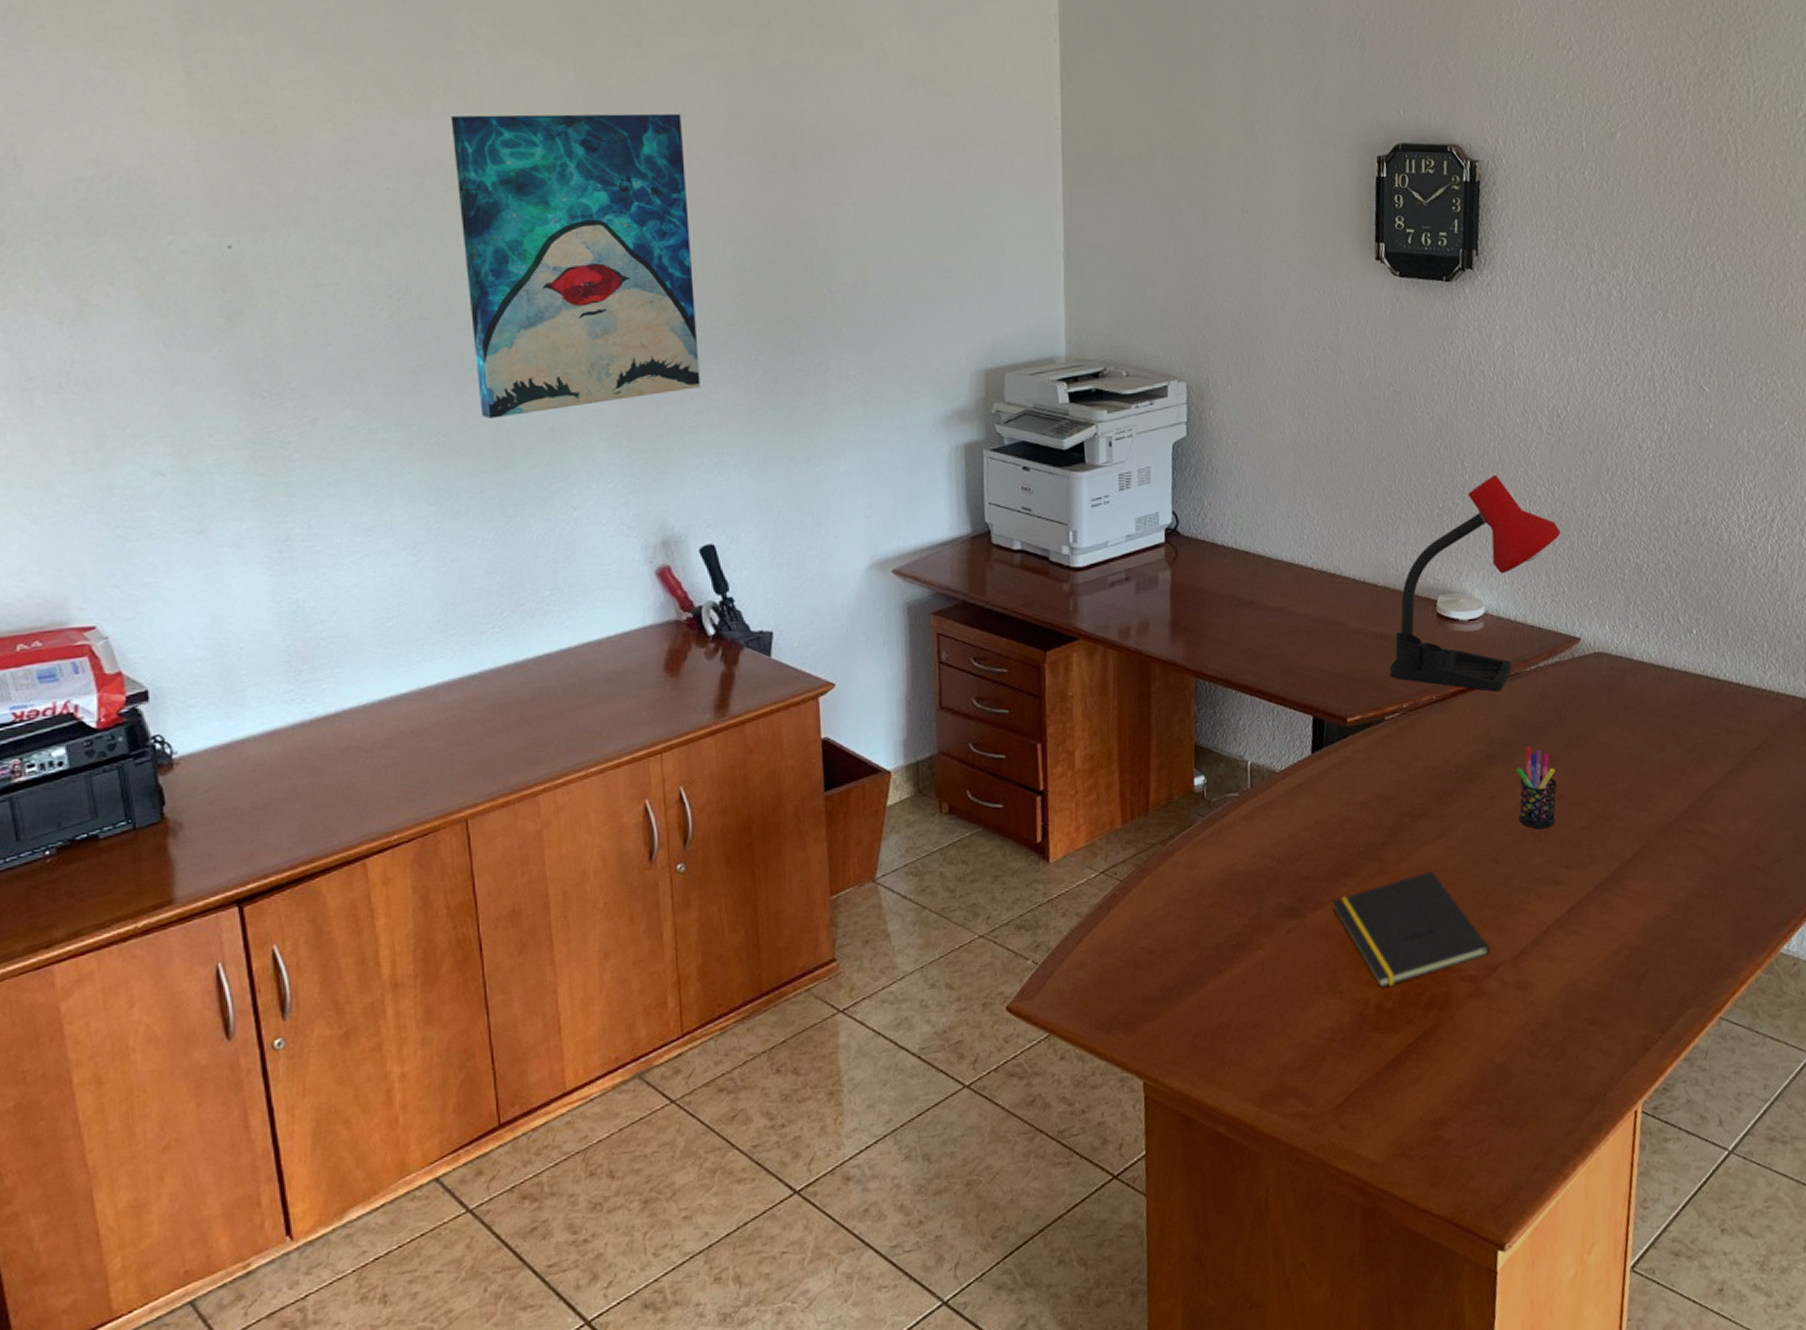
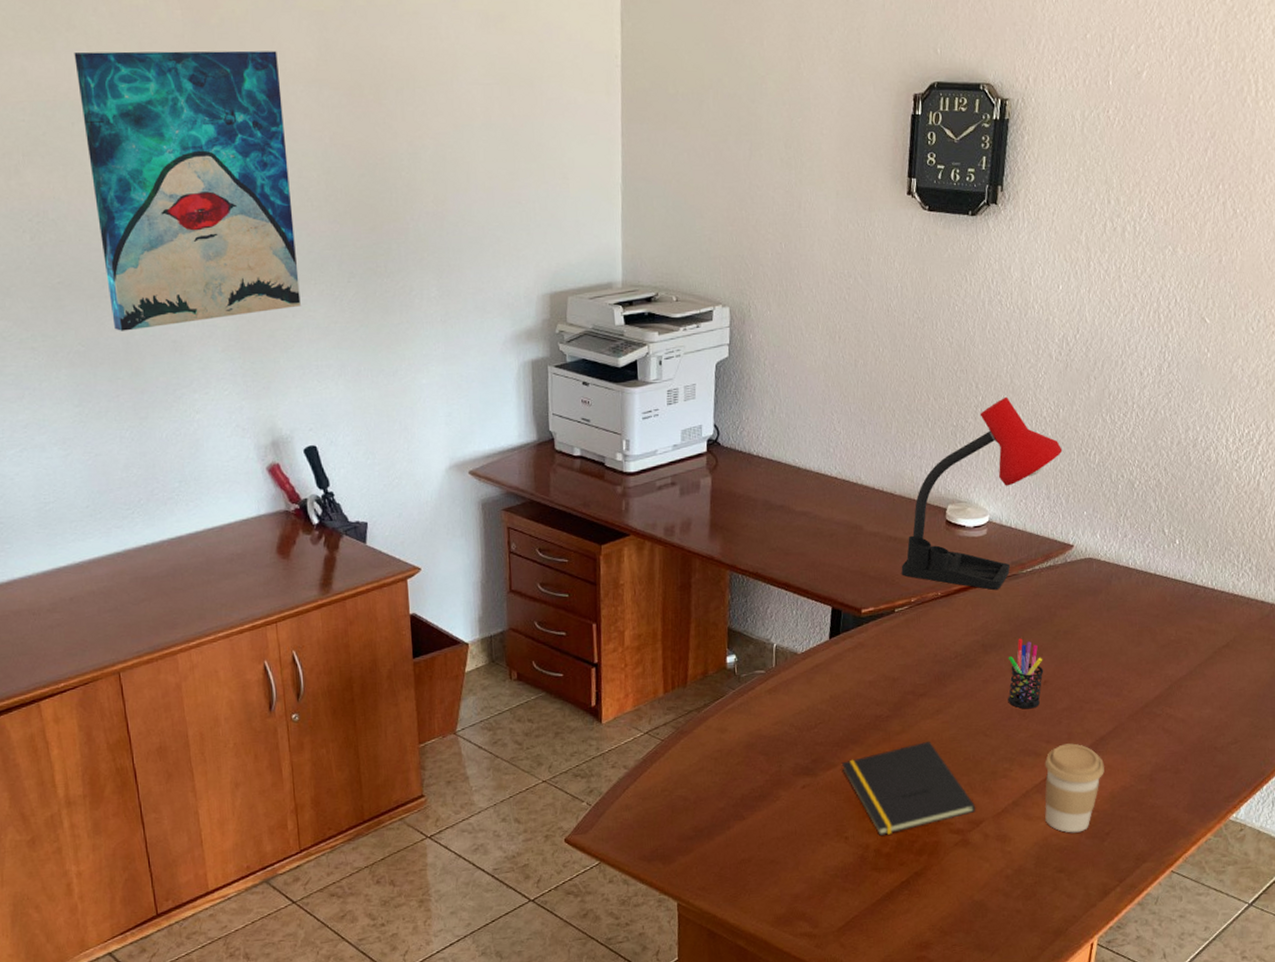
coffee cup: none [1565,868,1634,976] -> present [1044,743,1104,833]

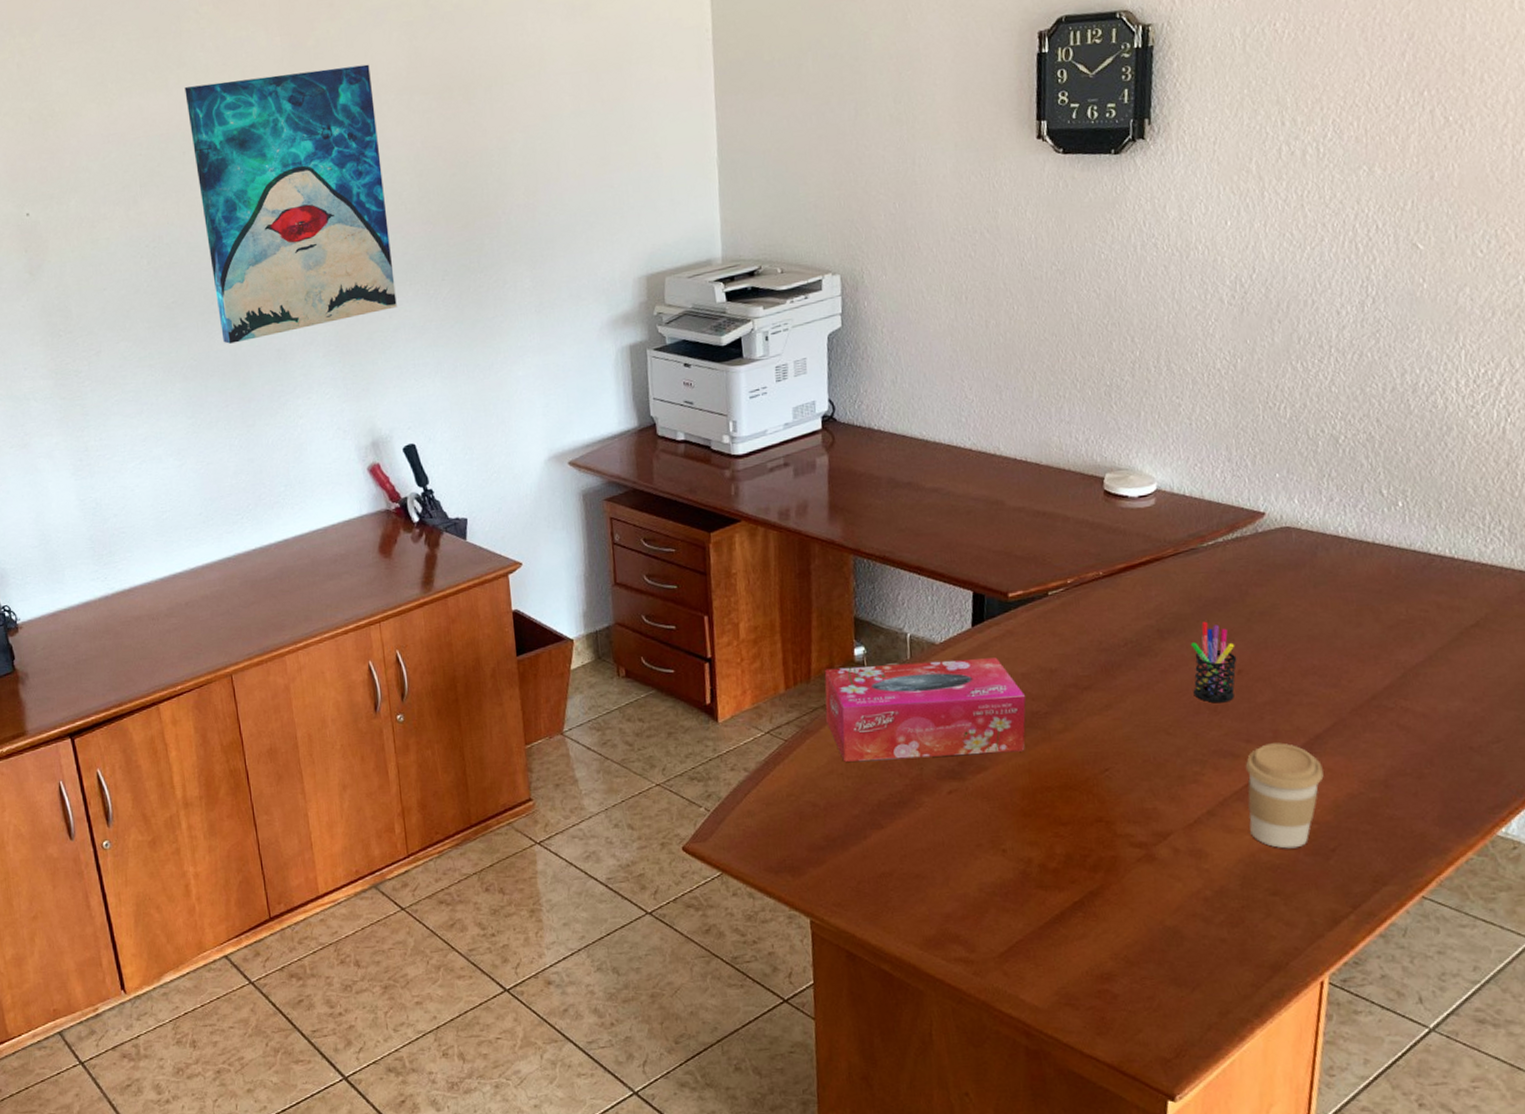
tissue box: none [698,667,871,760] -> present [824,657,1026,762]
notepad: present [842,741,976,835] -> none [994,740,1162,848]
desk lamp: present [901,396,1063,590] -> none [1053,349,1244,567]

